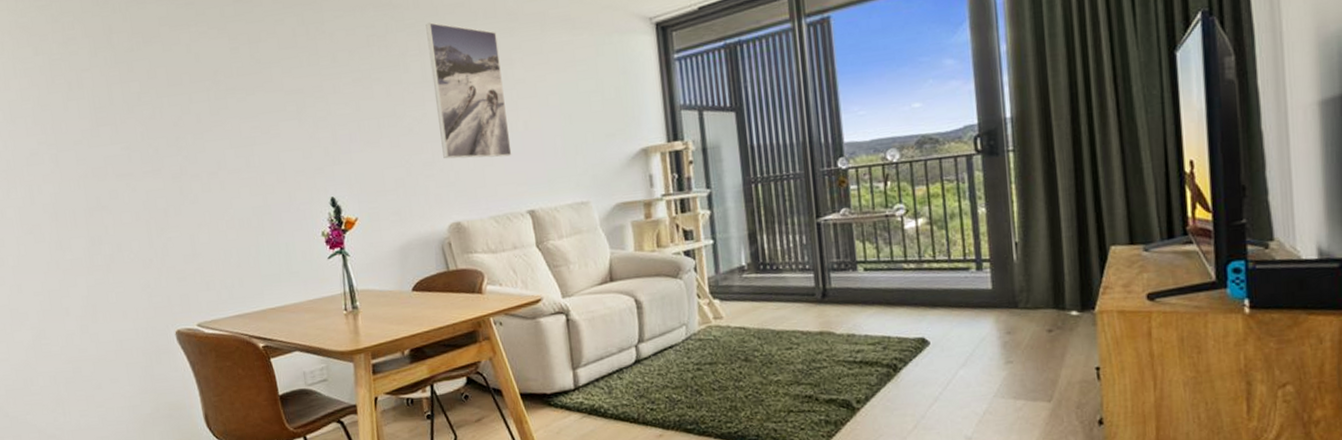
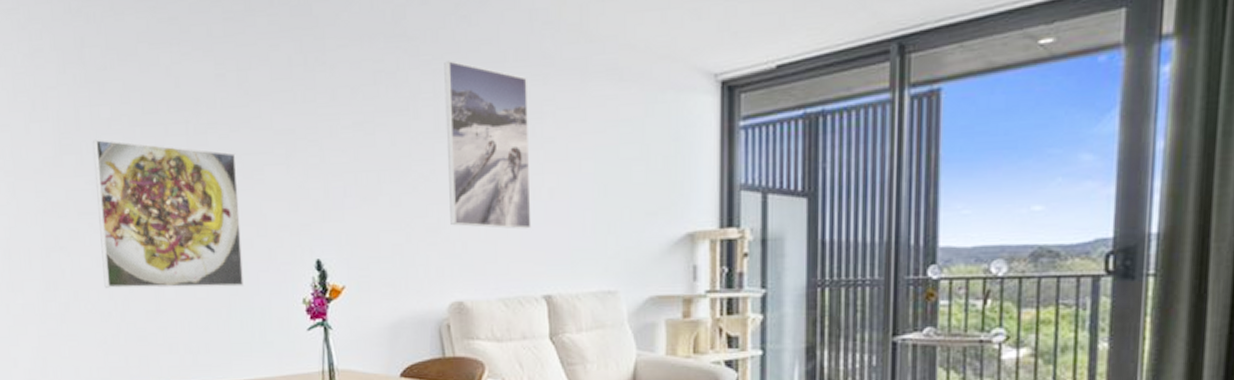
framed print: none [125,110,270,239] -> present [92,139,245,289]

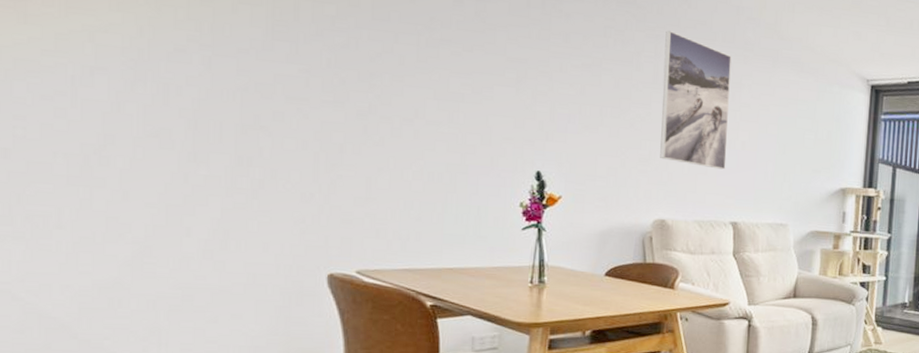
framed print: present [92,139,245,289] -> none [309,32,467,185]

